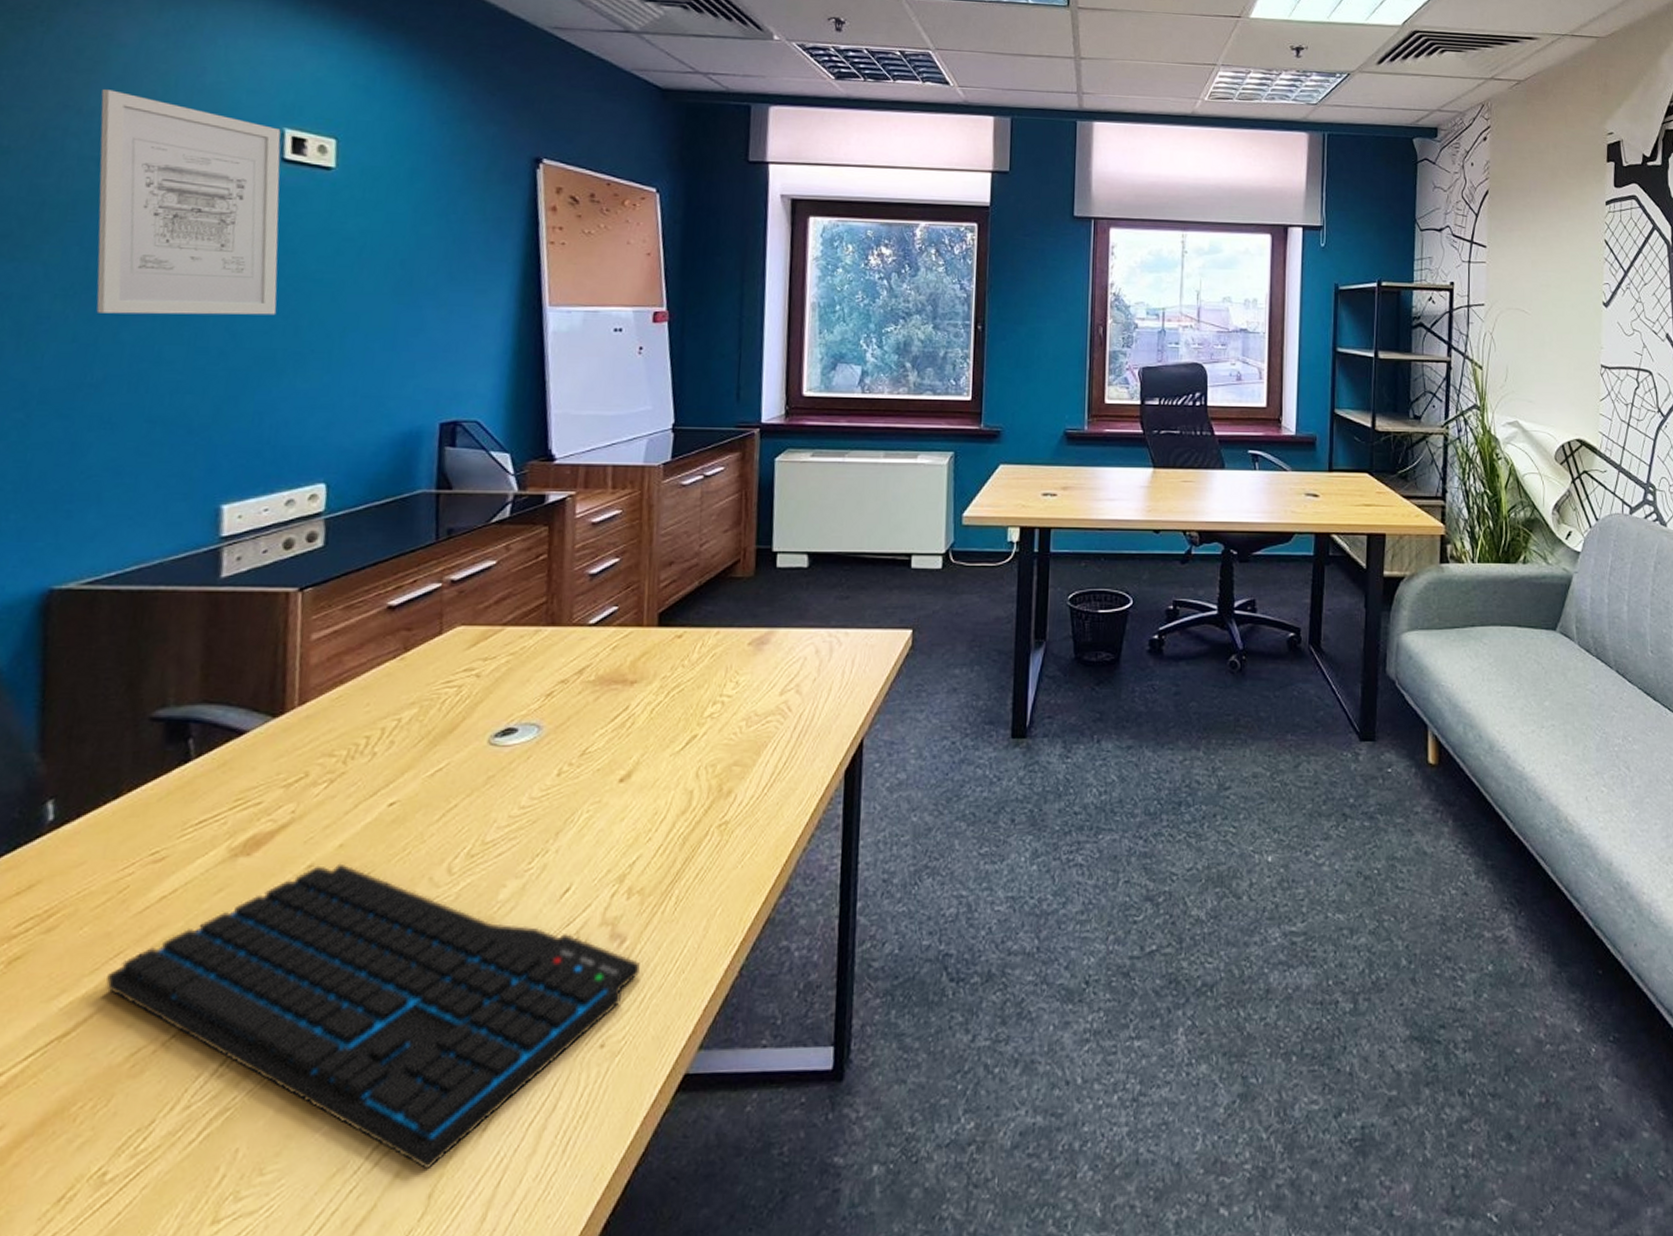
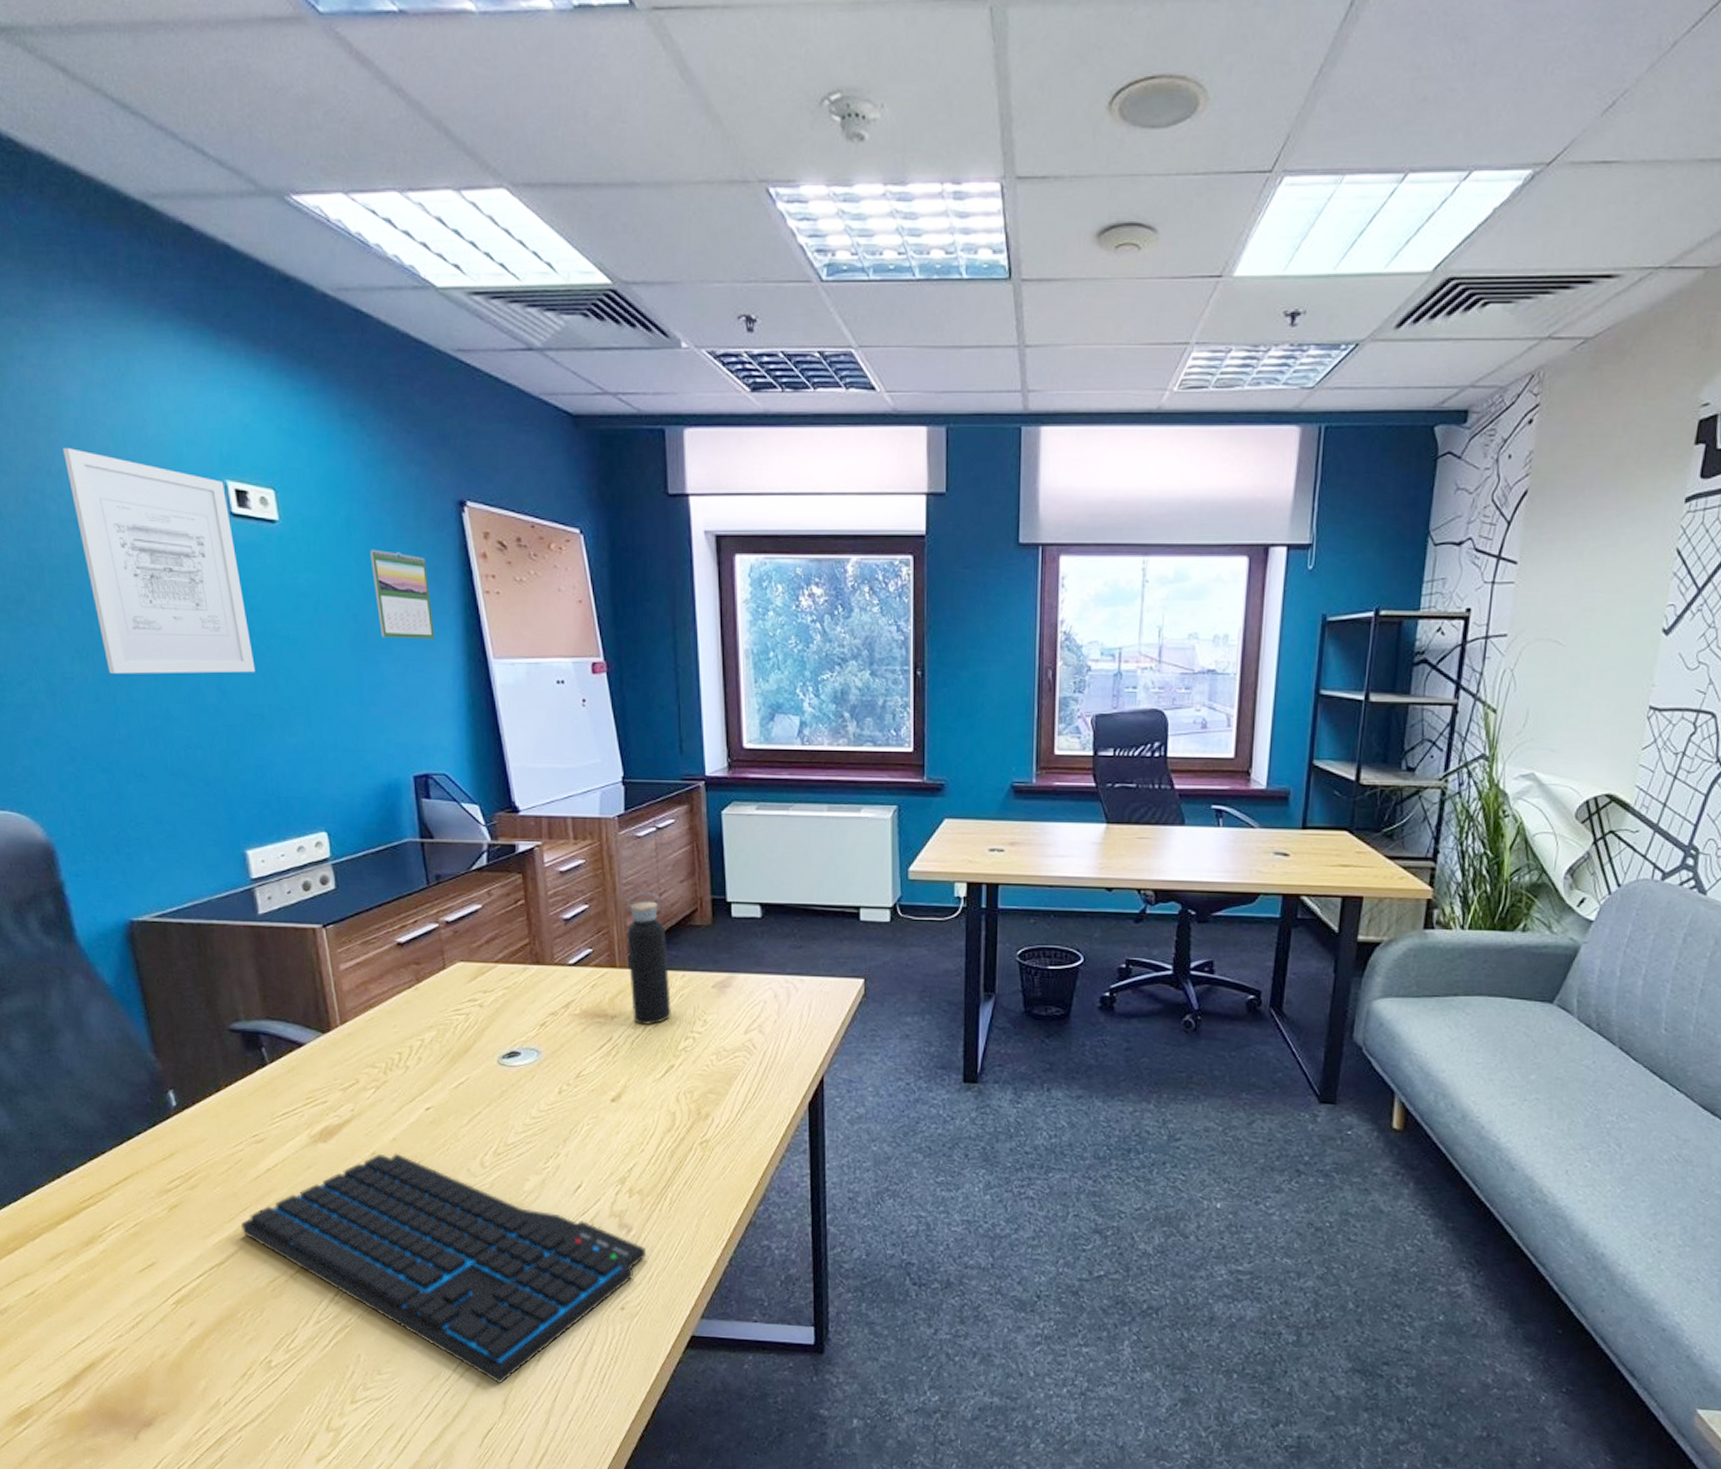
calendar: none [428,198,491,286] -> present [369,549,435,639]
water bottle: none [655,543,703,691] -> present [626,892,671,1026]

